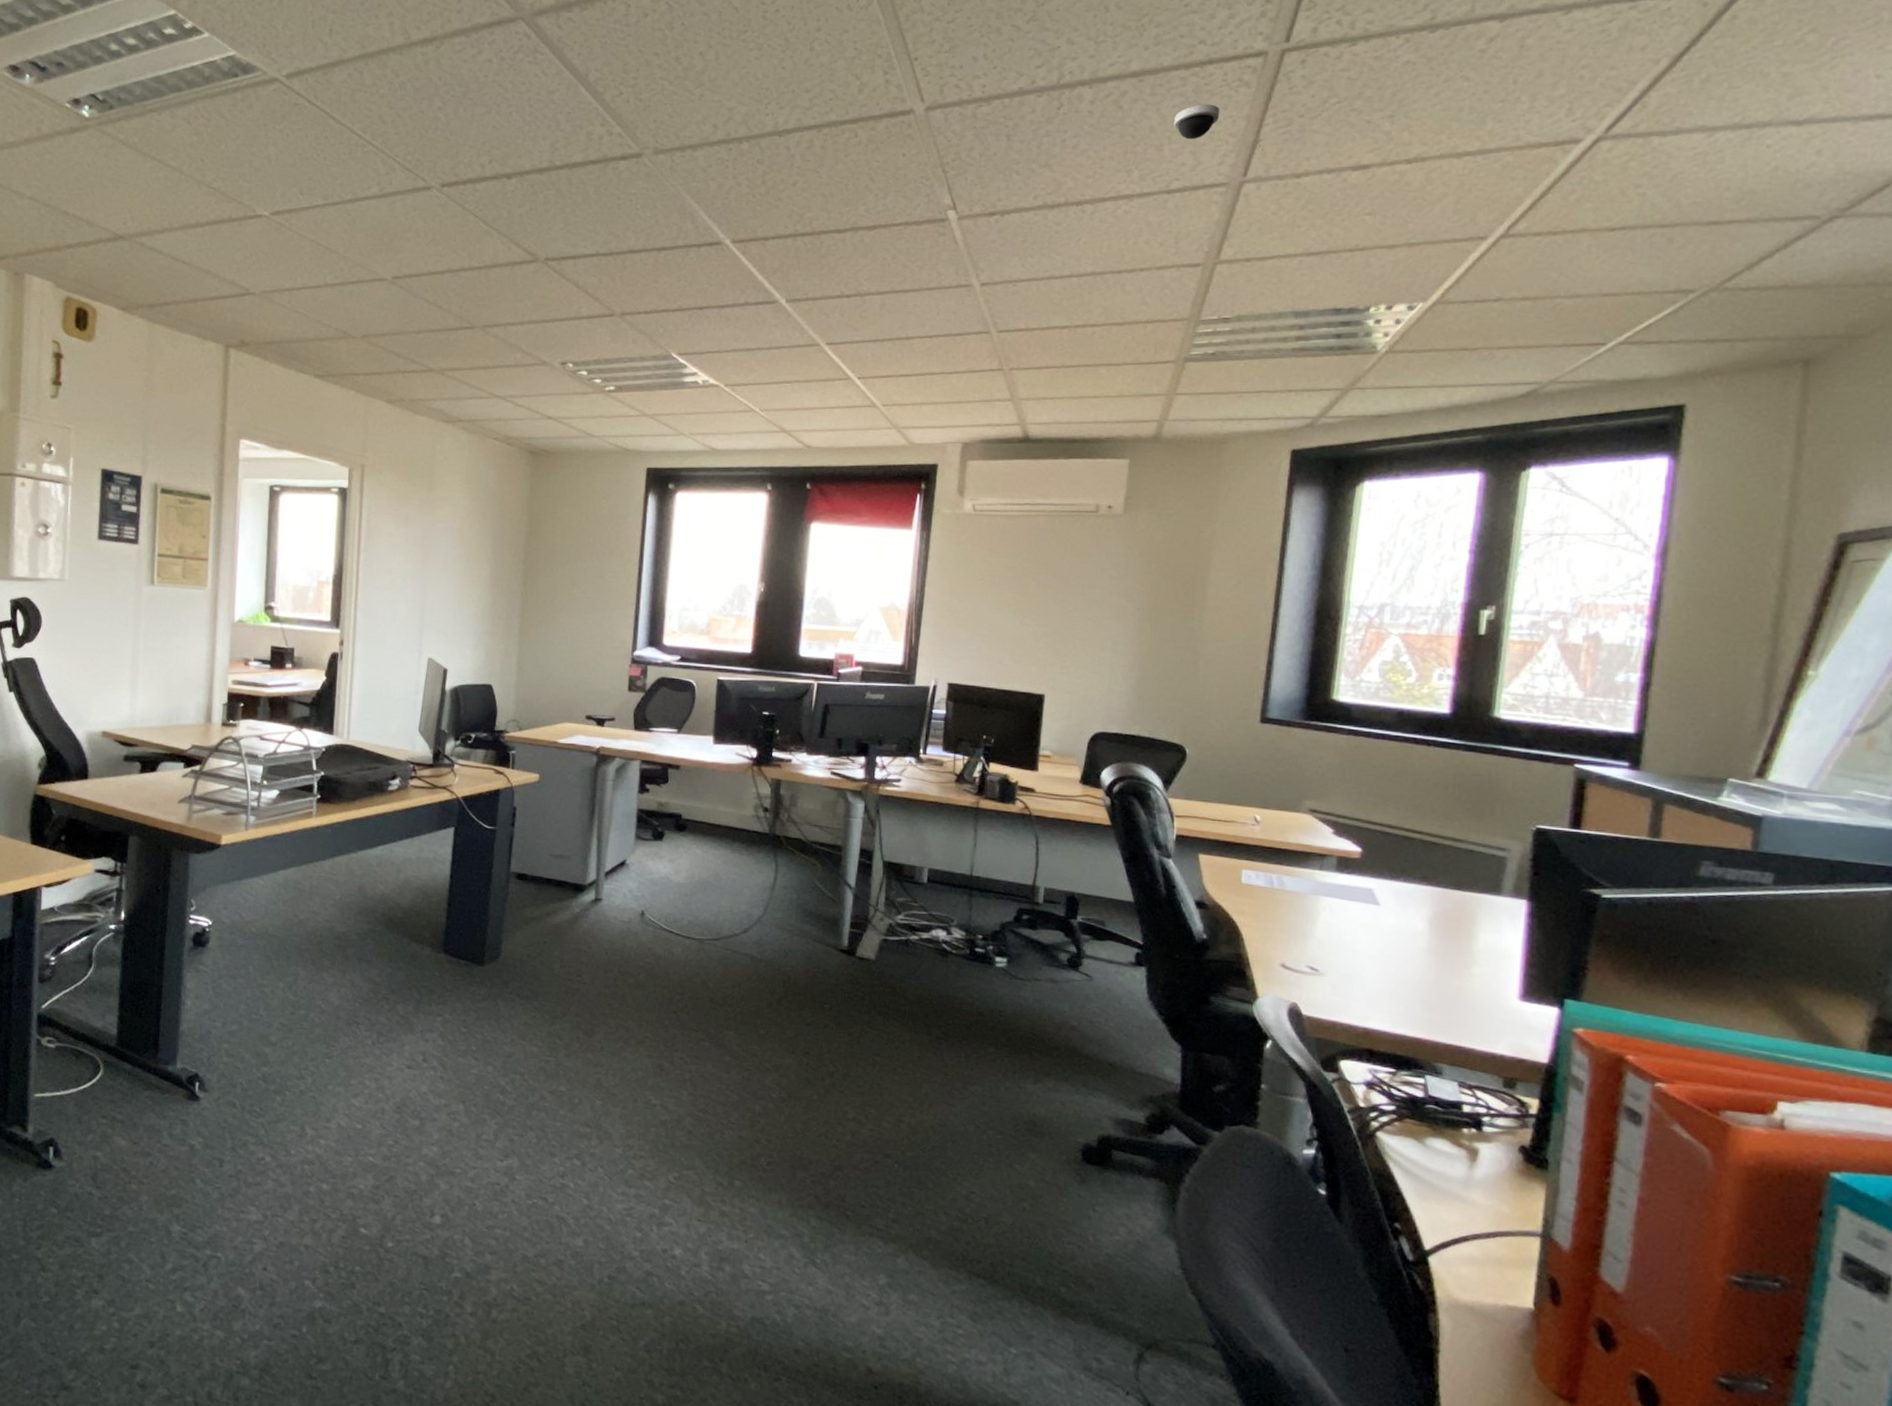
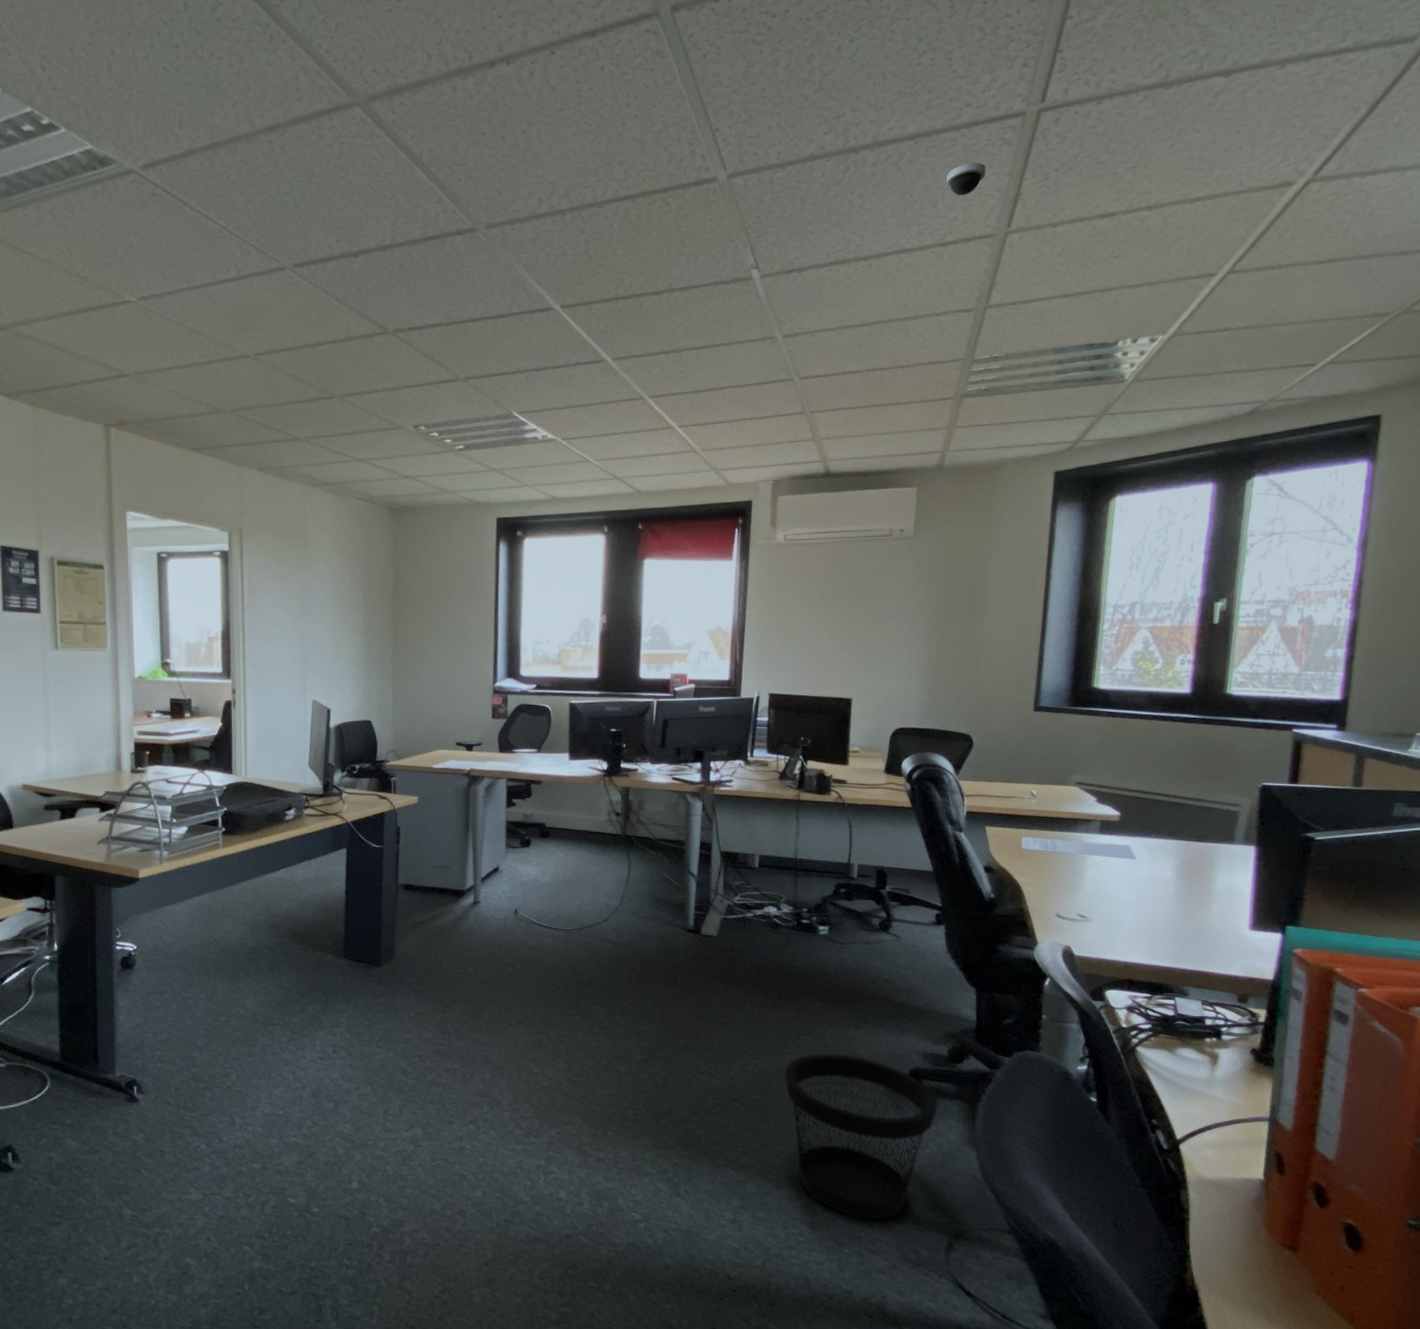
wastebasket: none [947,1108,1132,1316] -> present [784,1053,938,1220]

